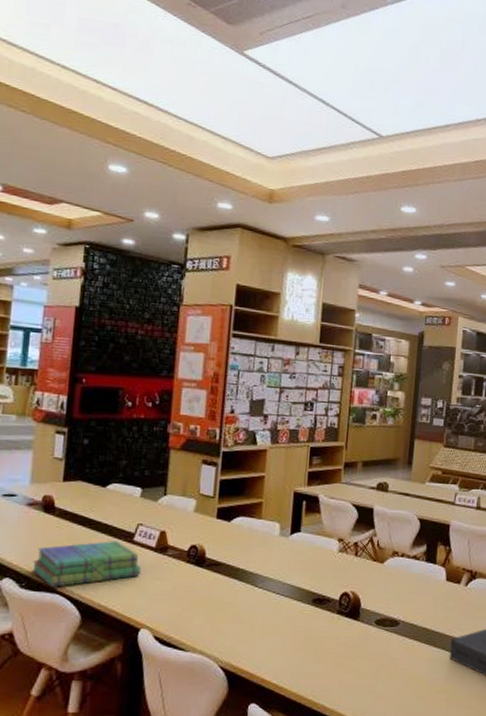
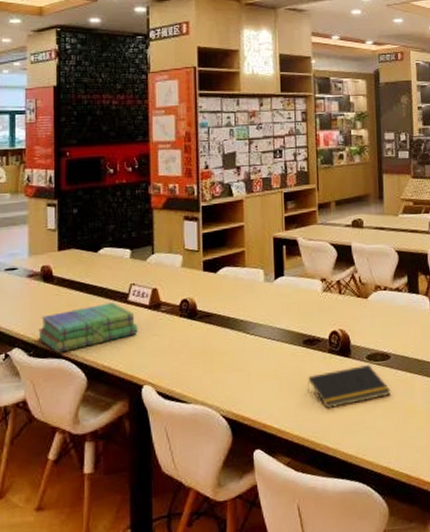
notepad: none [310,628,396,668] -> present [307,364,391,408]

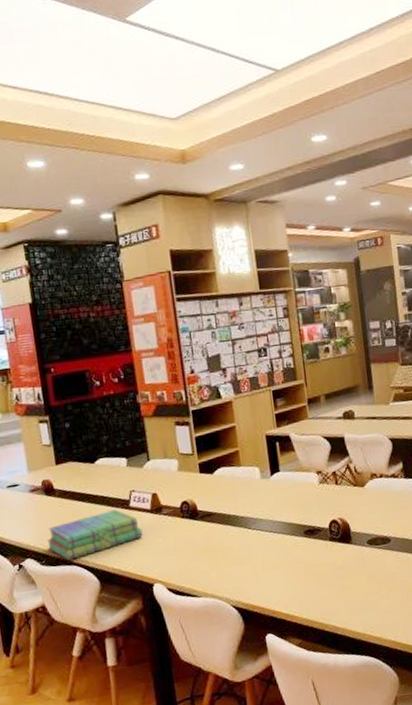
notepad: present [307,364,391,408] -> none [311,549,394,592]

